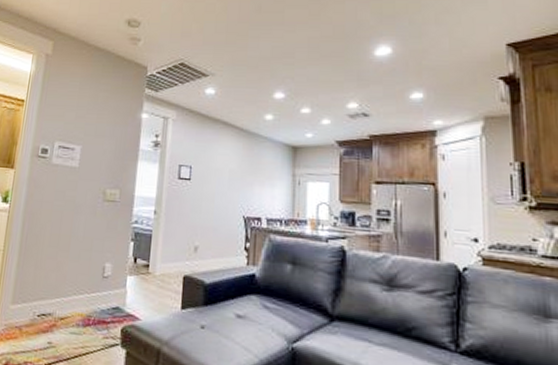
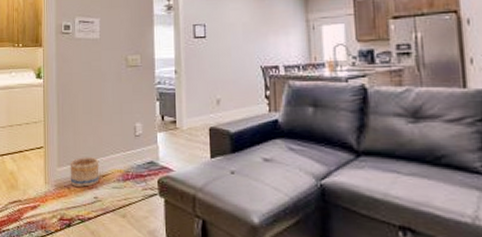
basket: none [23,295,60,329] -> present [70,157,100,187]

